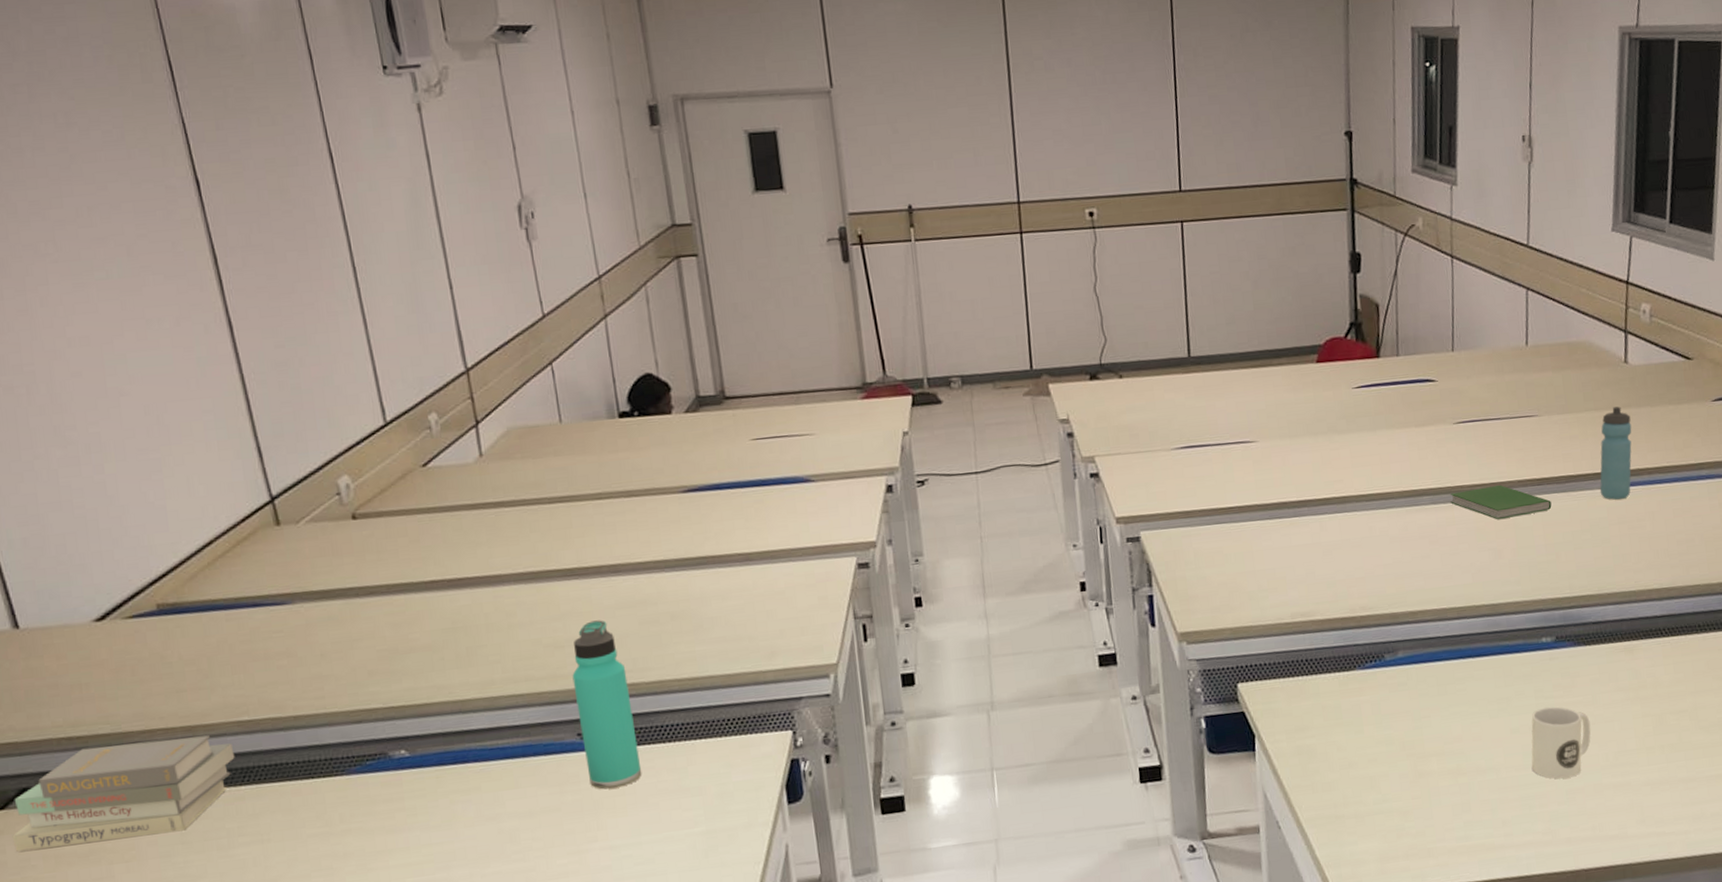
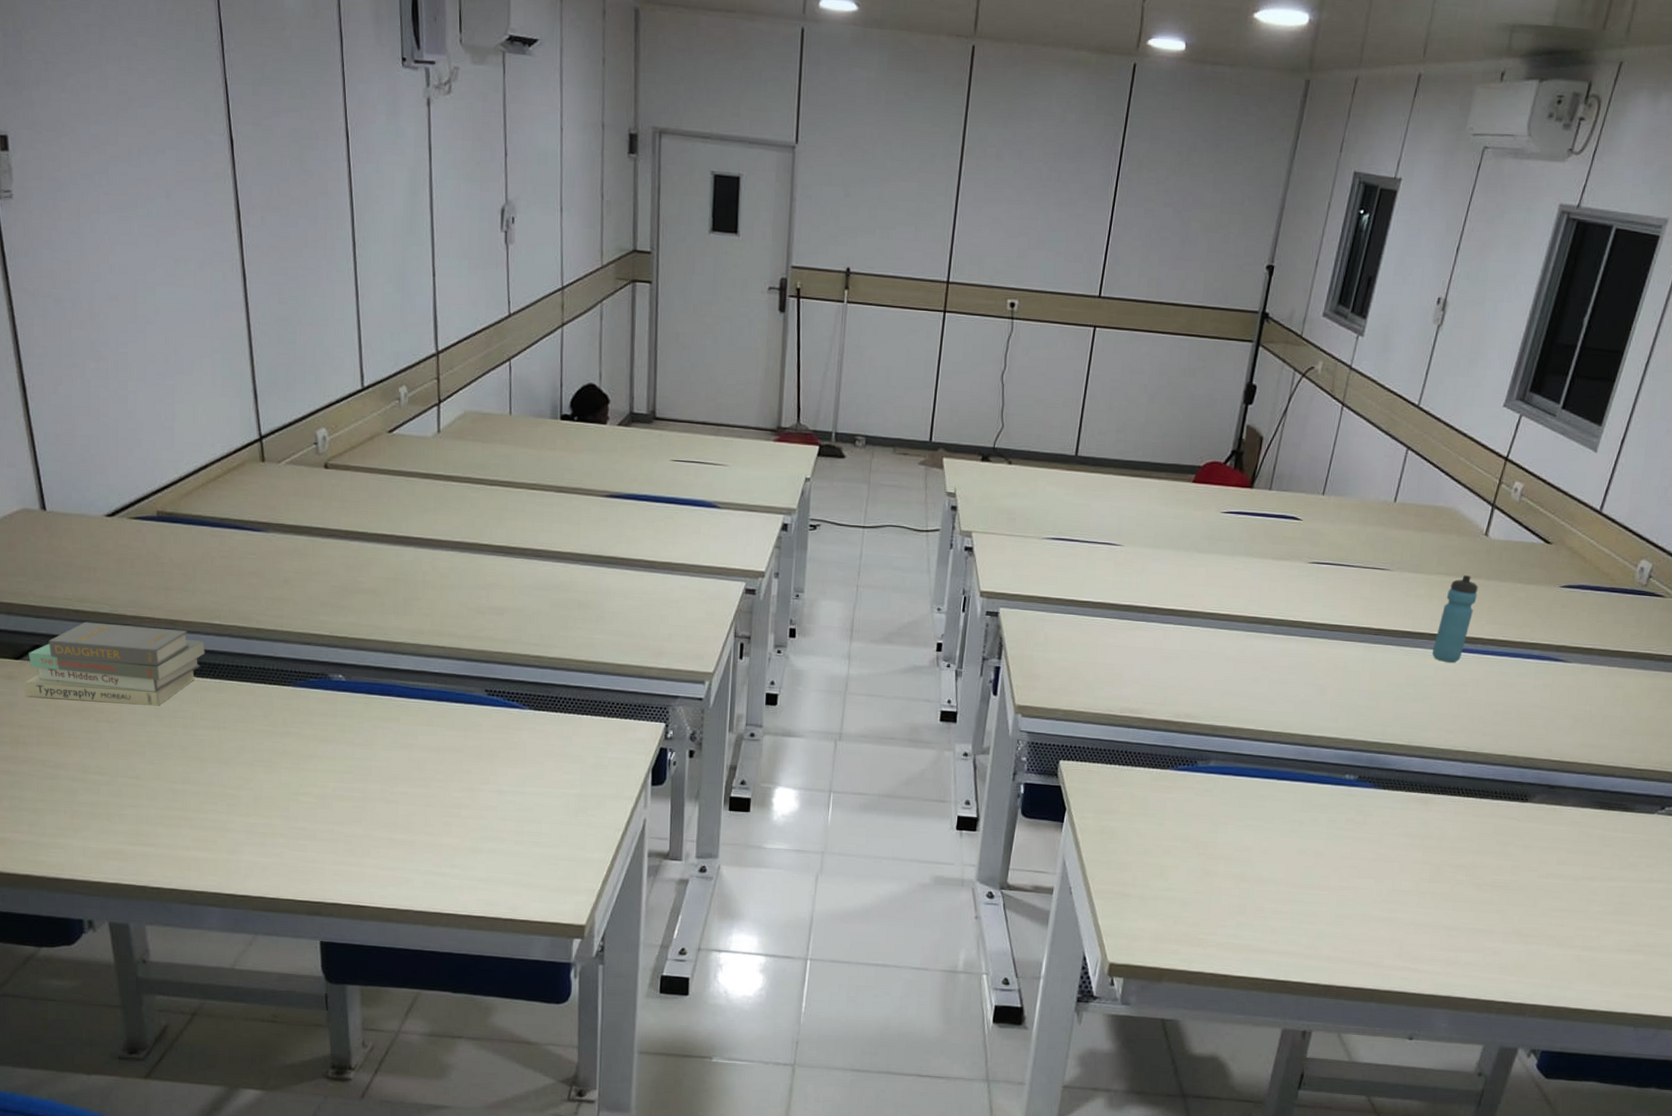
thermos bottle: present [572,620,642,790] -> none [488,595,534,743]
hardcover book: present [1450,485,1552,520] -> none [1289,626,1384,660]
mug: present [1531,706,1591,779] -> none [1309,837,1373,904]

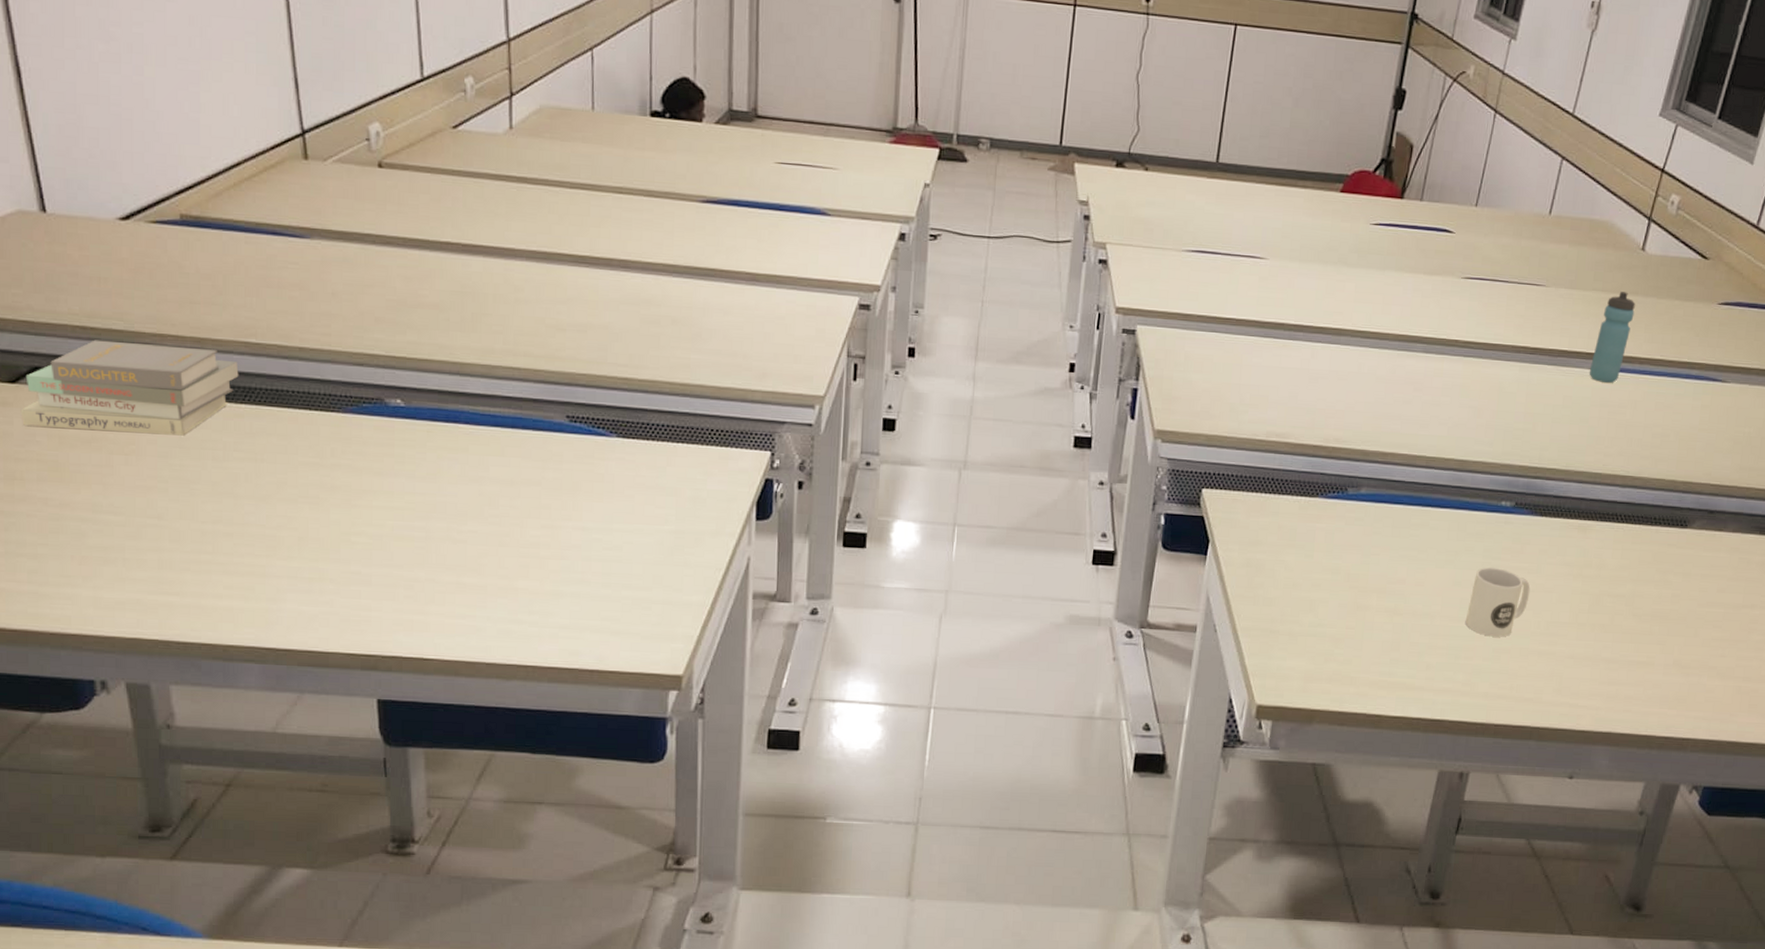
mug: none [1309,837,1373,904] -> present [1465,567,1530,637]

